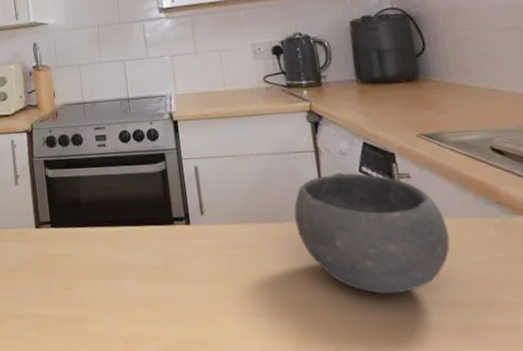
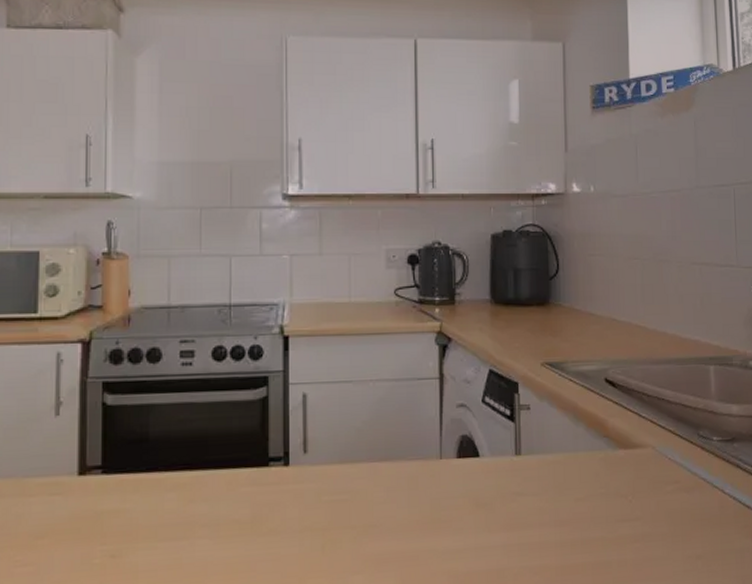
bowl: present [294,173,450,294] -> none [410,404,560,538]

